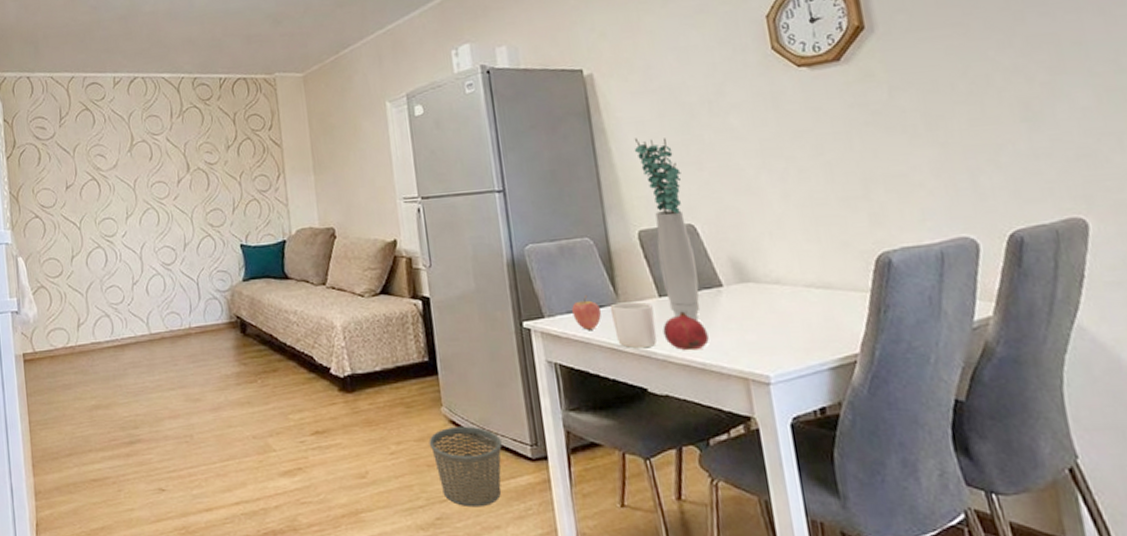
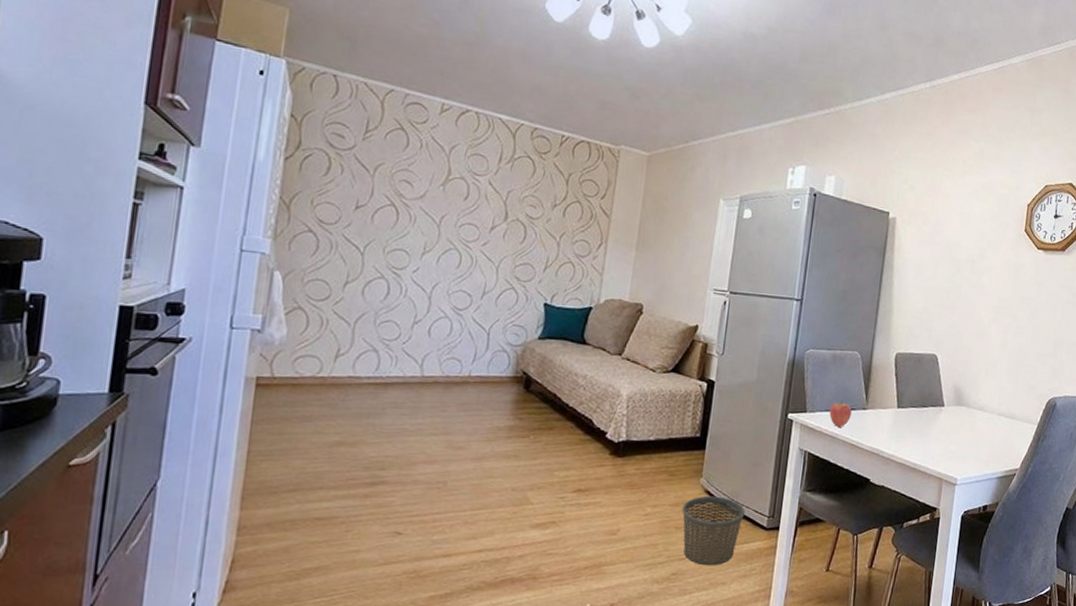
mug: present [611,301,658,349] -> none [857,408,891,447]
vase: present [634,138,701,320] -> none [903,278,939,430]
fruit: present [663,311,709,351] -> none [893,421,925,453]

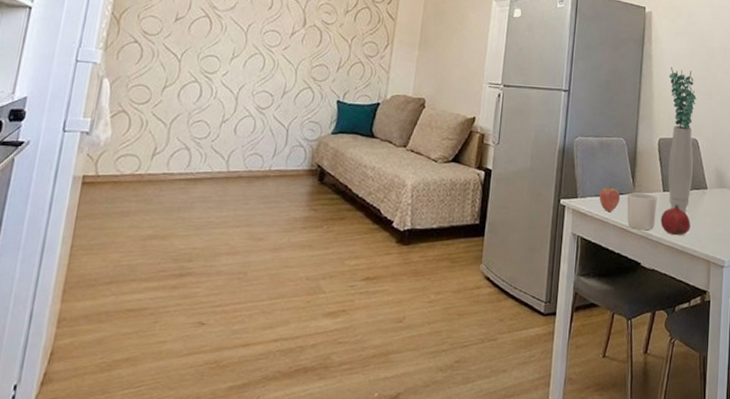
basket: present [682,496,745,565] -> none [463,282,523,352]
mug: none [857,408,891,447] -> present [627,192,657,231]
fruit: none [893,421,925,453] -> present [660,205,691,236]
vase: none [903,278,939,430] -> present [668,67,697,213]

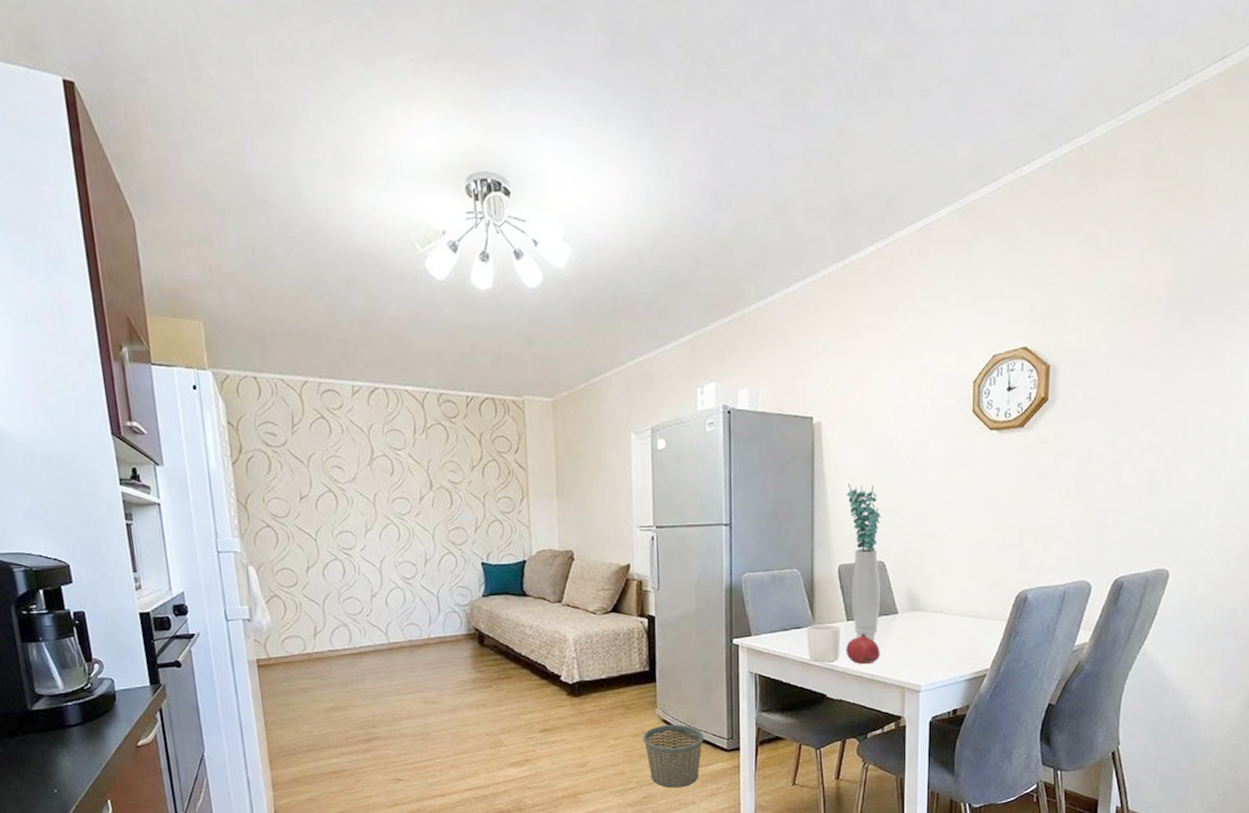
basket: none [463,282,523,352] -> present [643,724,704,787]
fruit: present [599,184,621,212] -> none [775,618,799,647]

